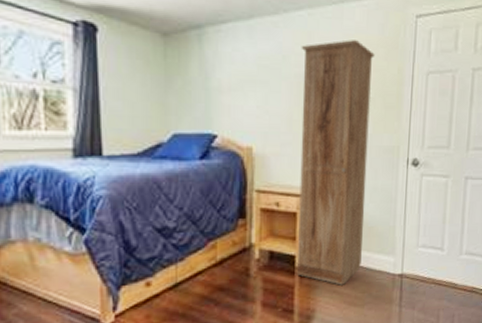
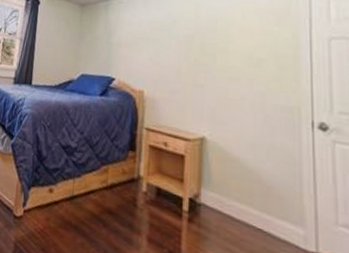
cabinet: present [297,40,375,285] -> none [185,8,264,245]

